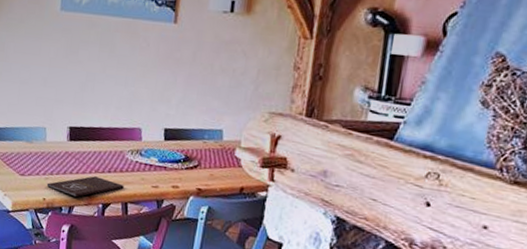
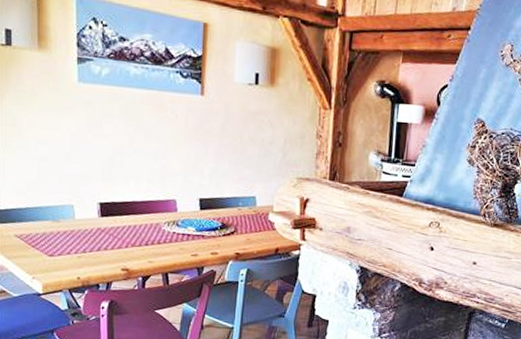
book: present [46,176,124,197] -> none [80,250,163,273]

